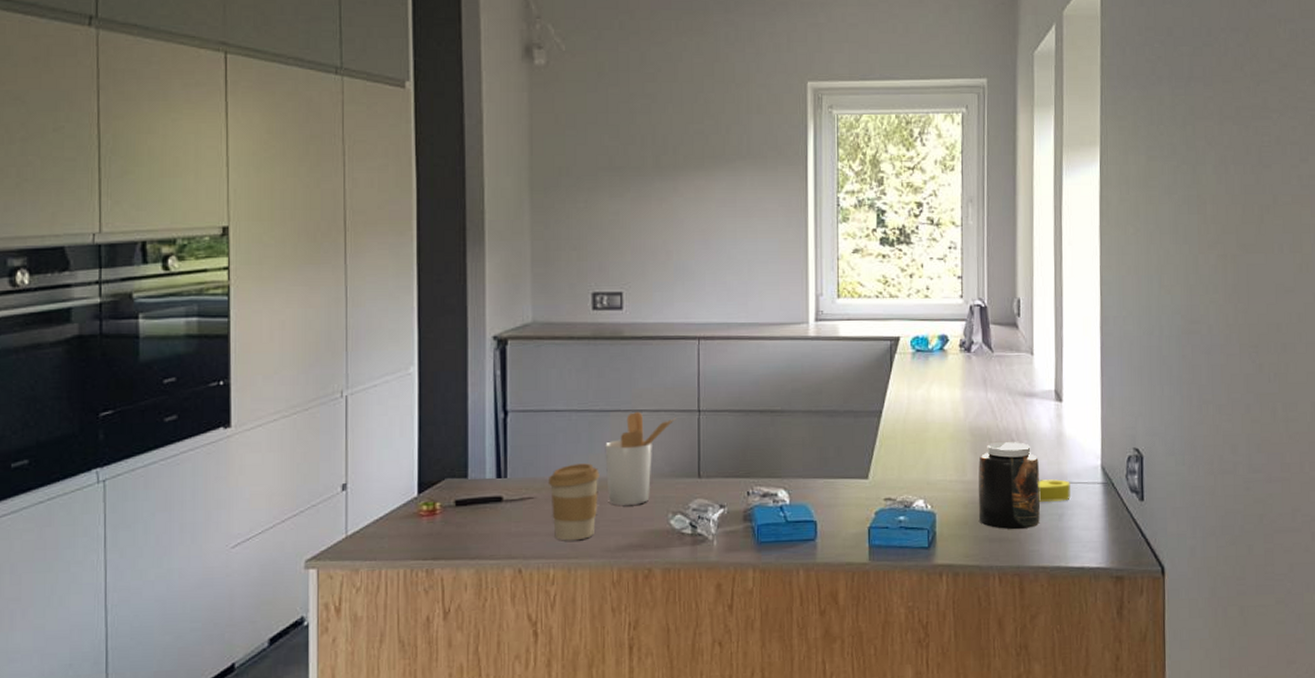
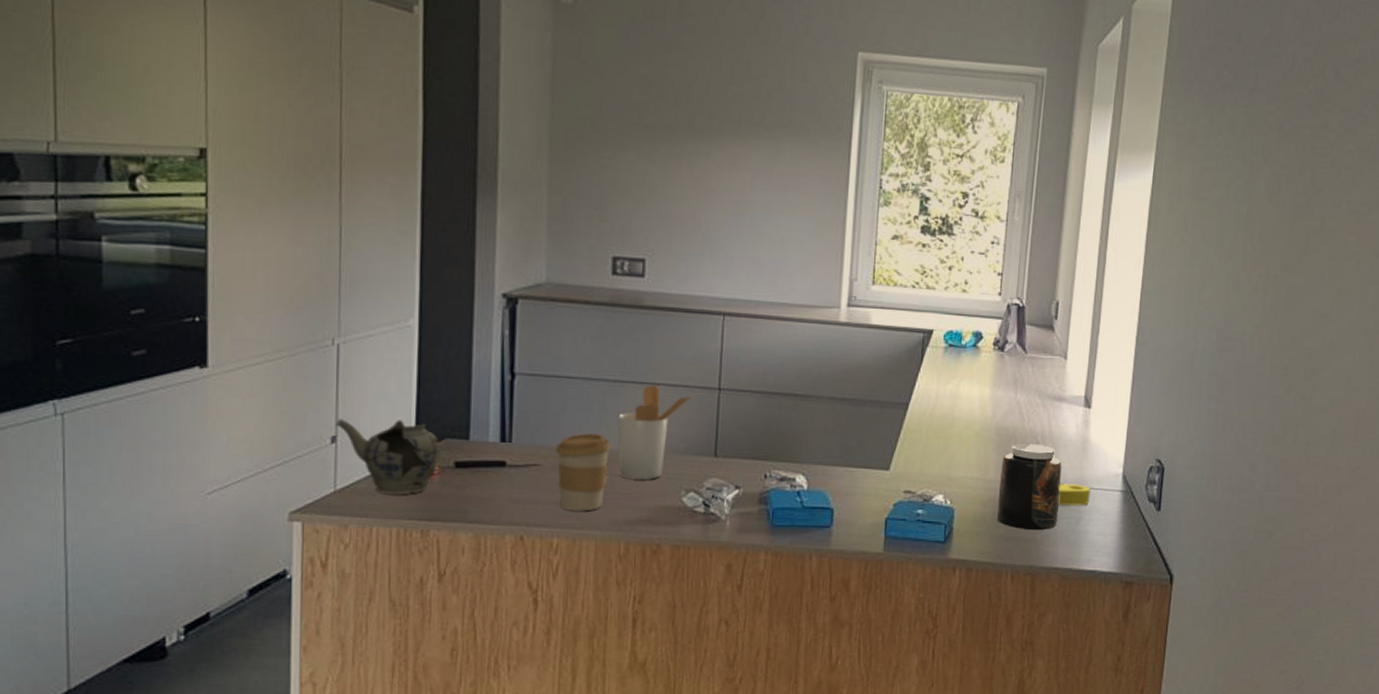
teapot: none [345,464,442,537] -> present [335,419,441,495]

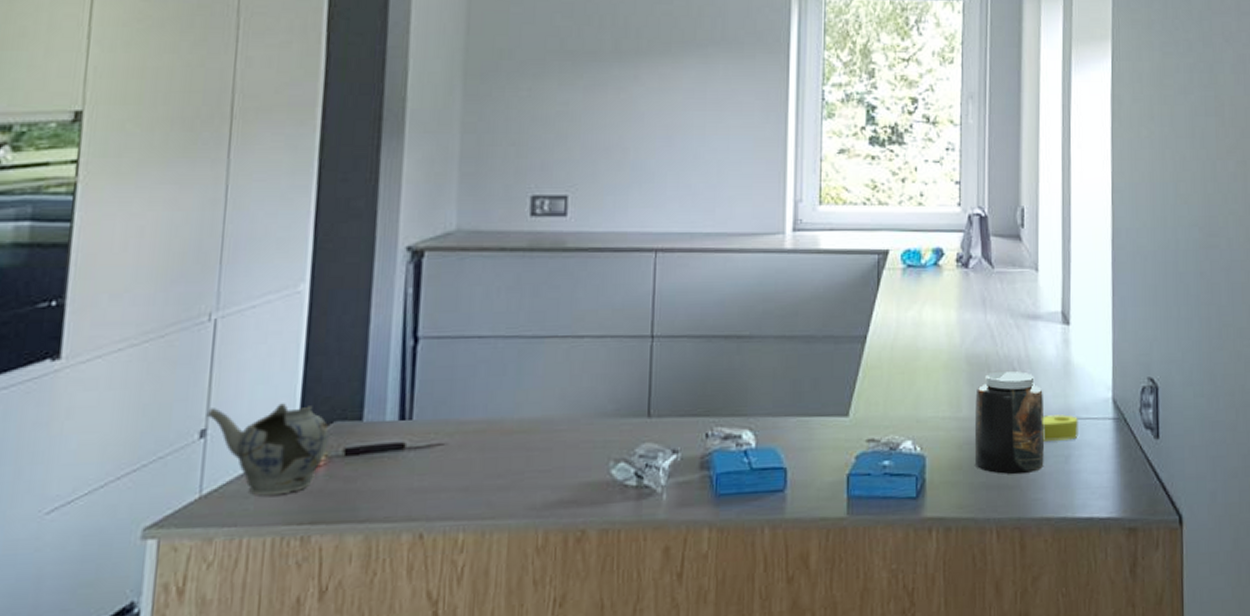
coffee cup: present [555,433,611,512] -> none [463,401,528,498]
utensil holder: present [617,384,695,480] -> none [535,337,625,452]

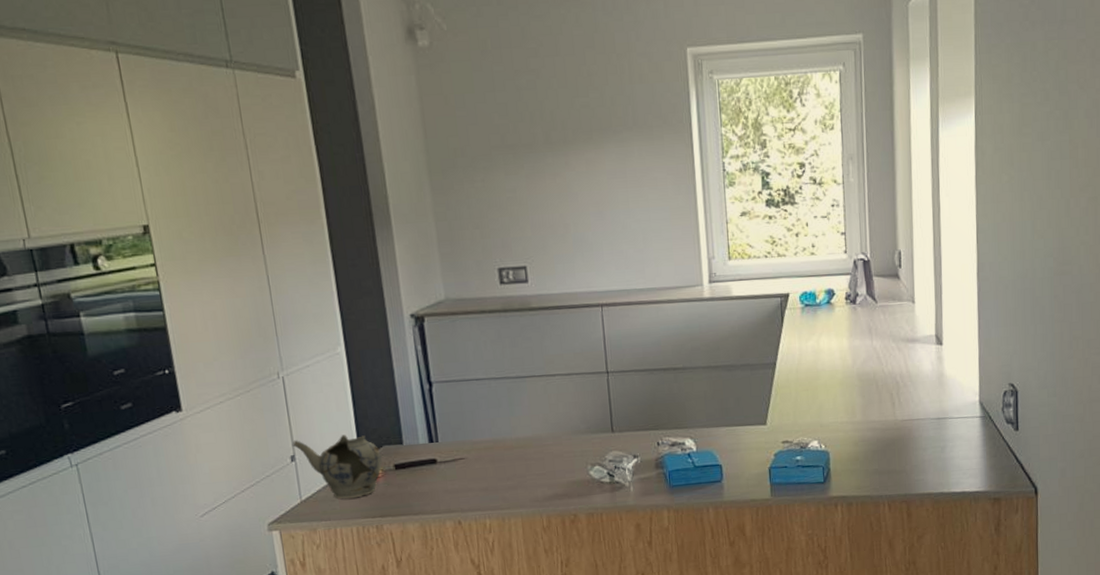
jar: present [974,371,1044,475] -> none [866,384,924,463]
sponge: present [1042,414,1078,441] -> none [921,415,952,437]

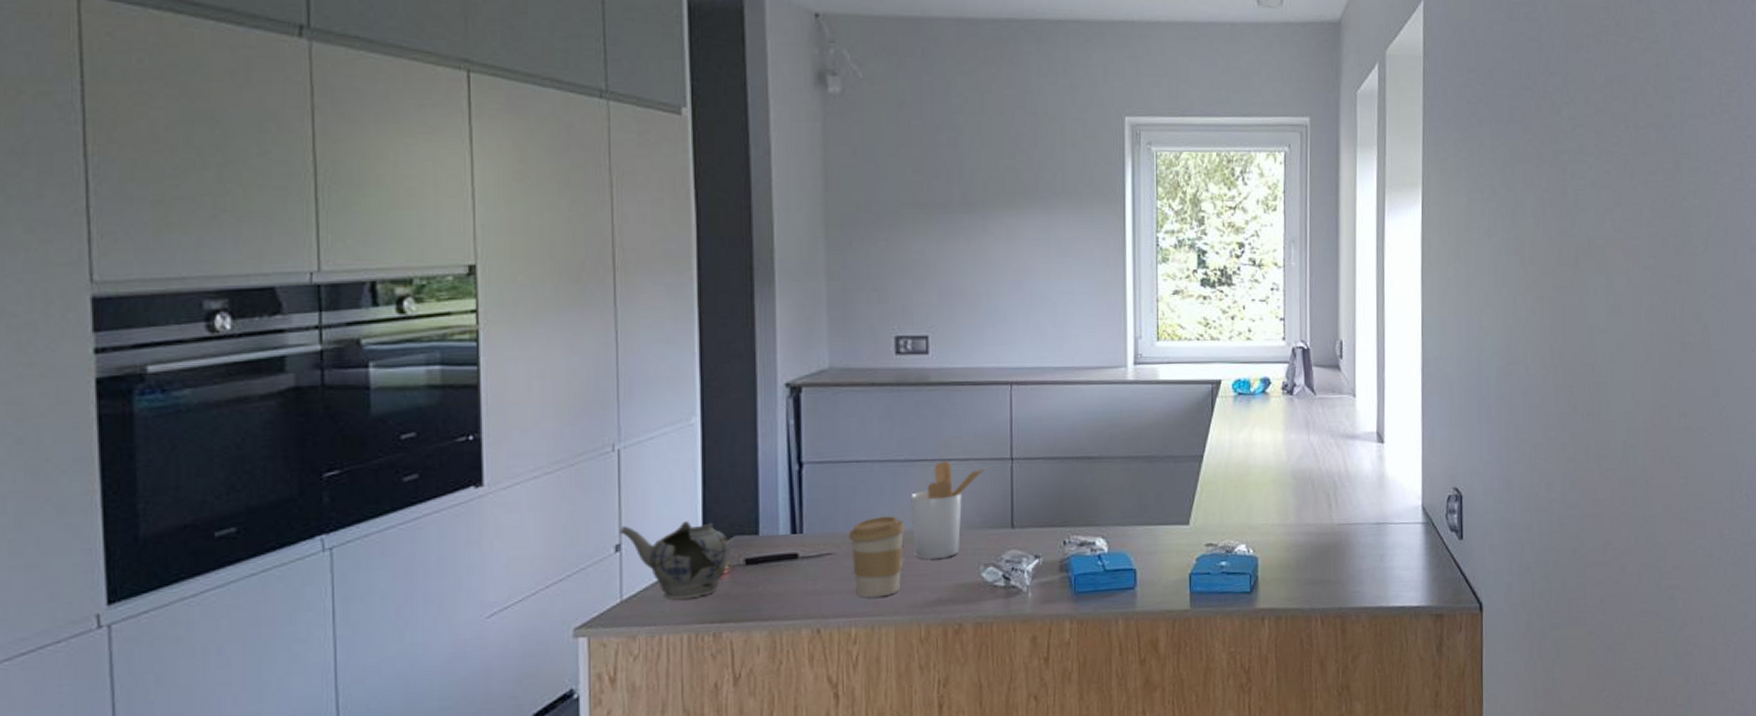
coffee cup: none [476,425,523,495] -> present [848,516,905,598]
utensil holder: none [524,375,587,461] -> present [910,460,987,559]

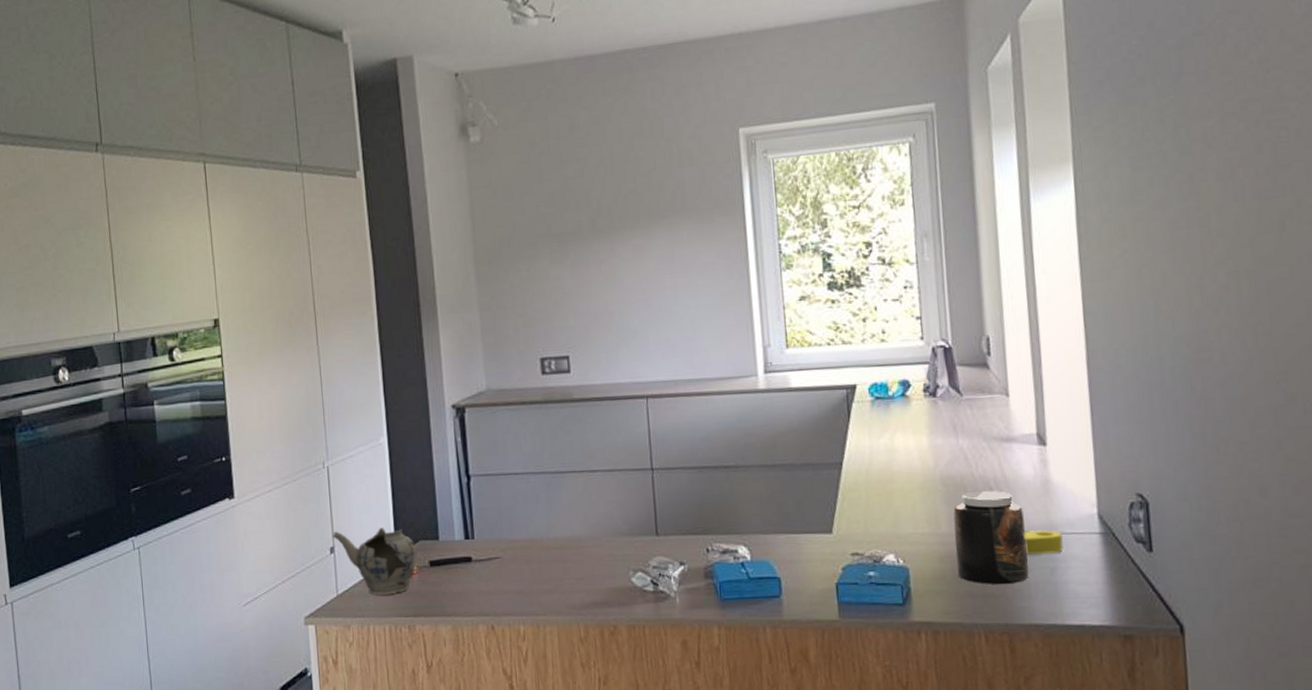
coffee cup: present [848,516,905,598] -> none [512,523,561,599]
utensil holder: present [910,460,987,559] -> none [563,471,630,564]
jar: none [1300,483,1362,572] -> present [953,490,1029,585]
sponge: none [1360,520,1392,543] -> present [1023,530,1063,555]

